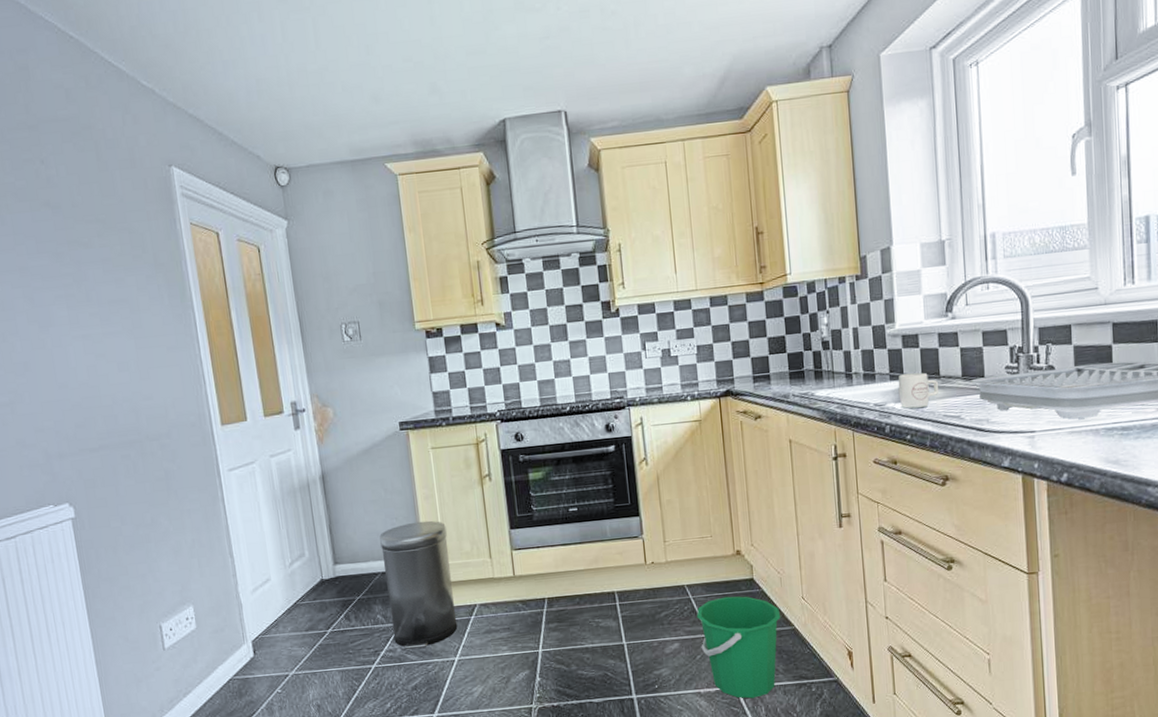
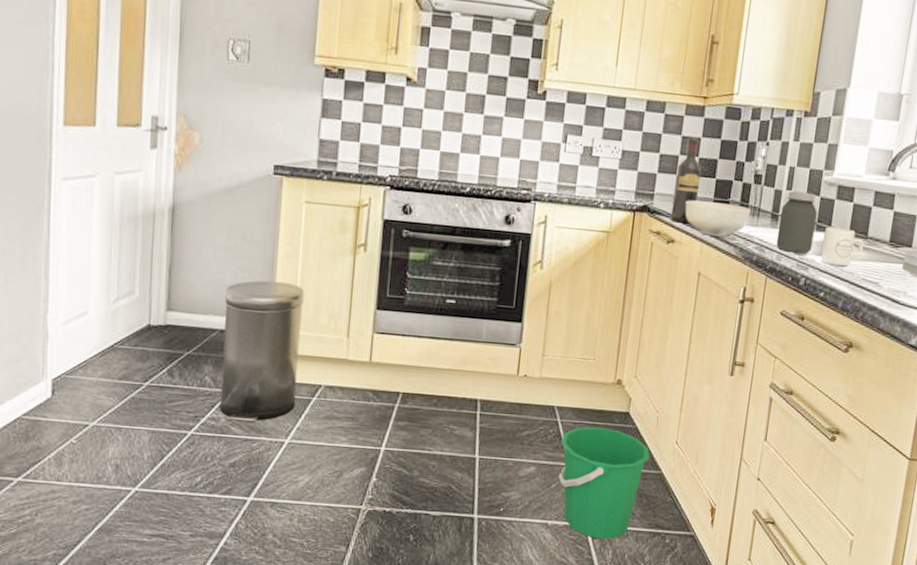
wine bottle: none [749,320,775,400] -> present [670,137,702,224]
bowl: none [764,372,826,406] -> present [684,200,751,237]
jar: none [853,347,890,406] -> present [776,191,817,255]

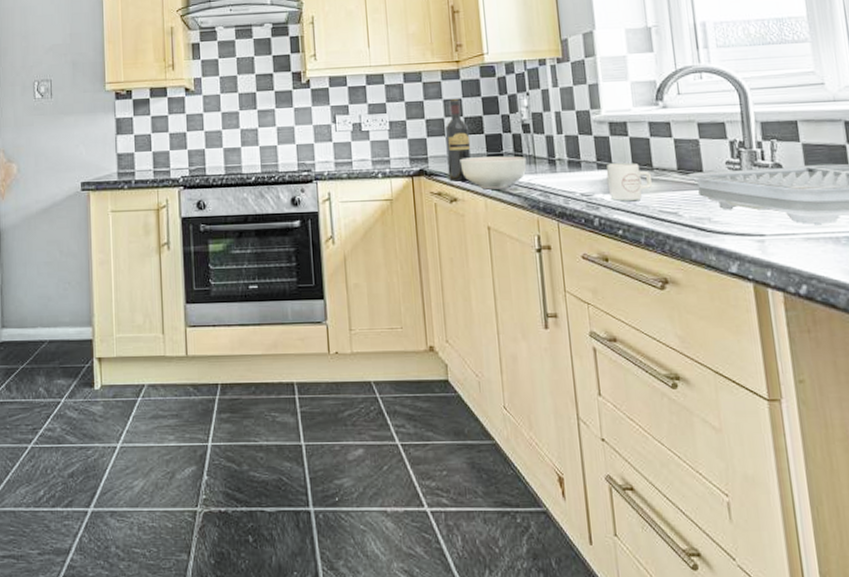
pedal bin: present [219,280,304,422] -> none [50,288,123,429]
bucket: present [558,426,650,540] -> none [384,398,480,524]
jar: present [776,191,817,255] -> none [556,133,598,196]

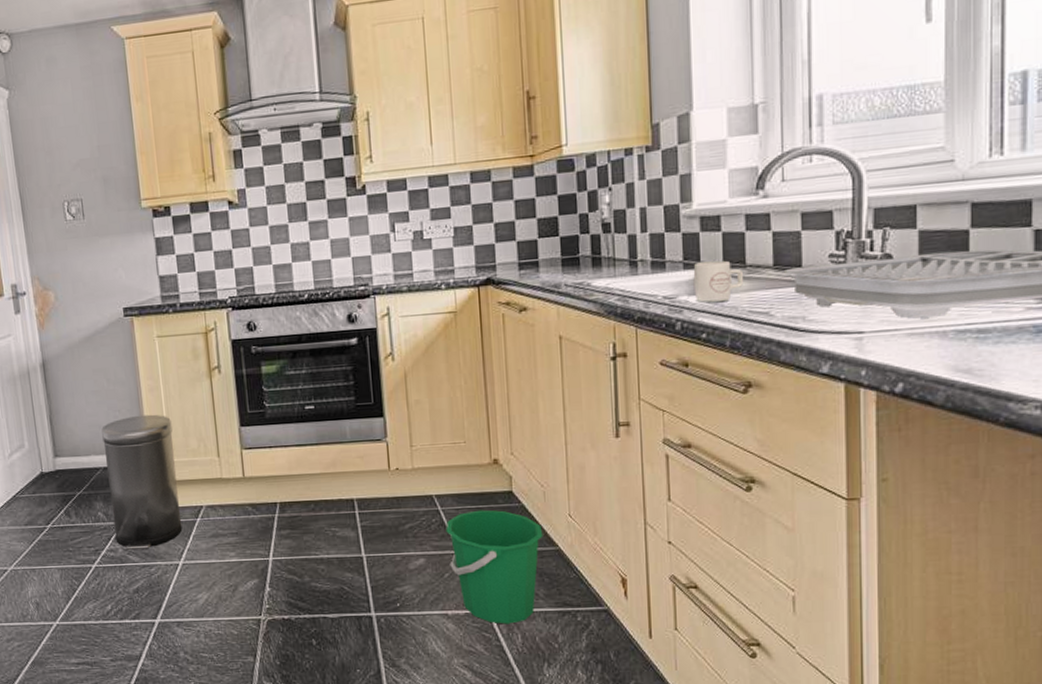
pedal bin: none [50,288,123,429] -> present [102,414,183,550]
bucket: none [384,398,480,524] -> present [446,509,543,624]
wine bottle: present [445,99,472,182] -> none [515,199,544,290]
bowl: present [460,156,527,190] -> none [531,259,605,297]

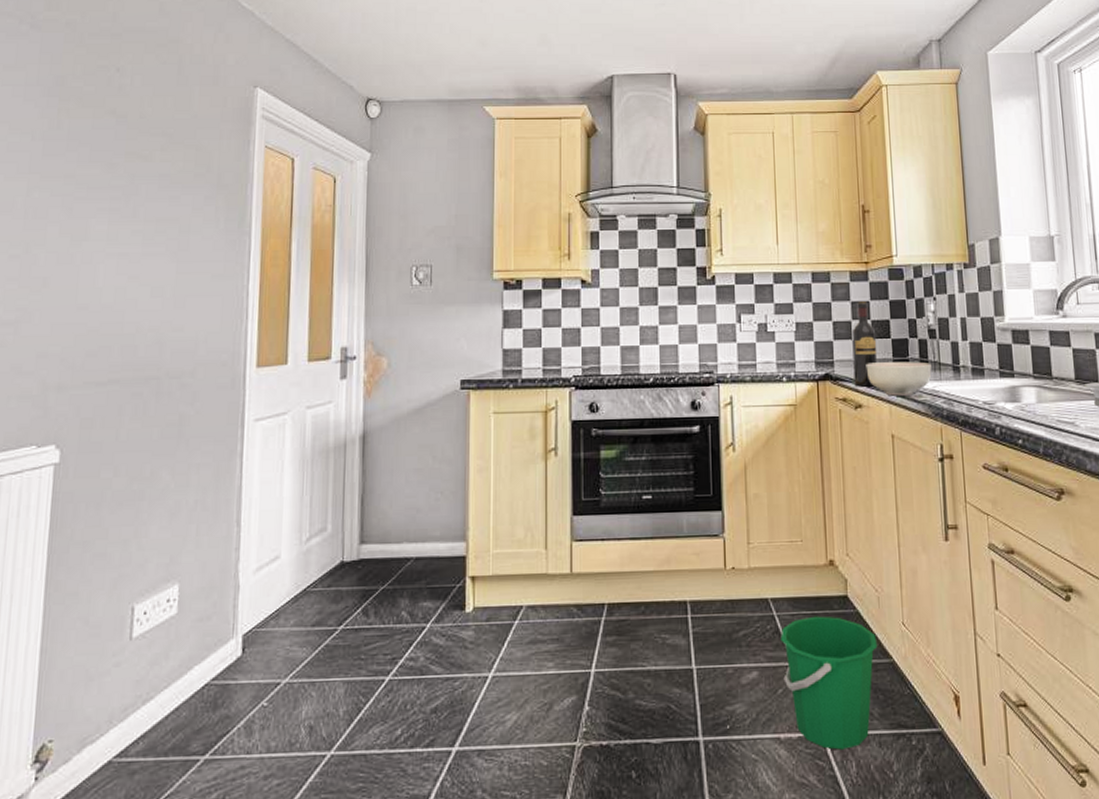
pedal bin: present [102,414,183,550] -> none [418,498,498,658]
wine bottle: none [515,199,544,290] -> present [852,302,878,387]
bowl: none [531,259,605,297] -> present [866,362,932,396]
mug: present [693,260,744,303] -> none [1008,371,1052,411]

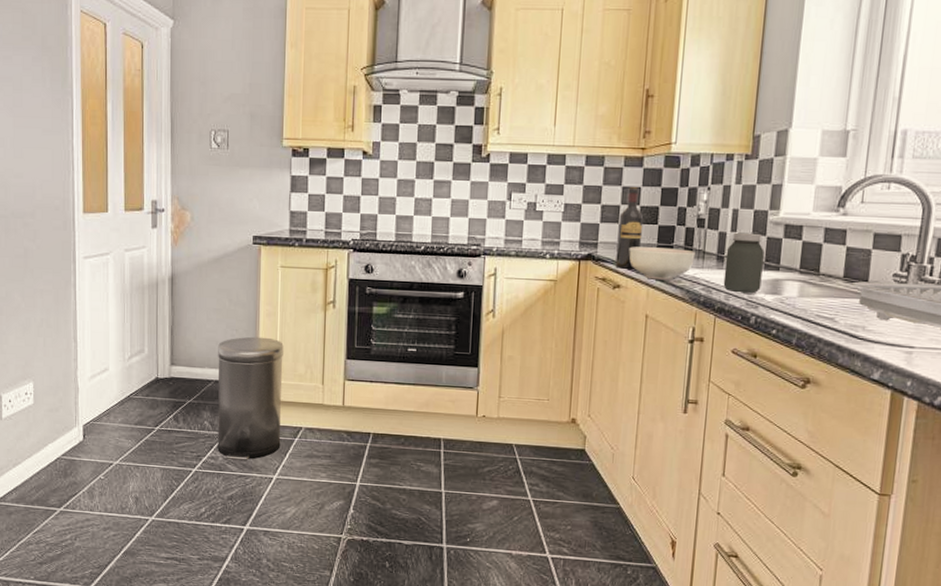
pedal bin: none [418,498,498,658] -> present [217,336,284,460]
bucket: present [780,616,878,750] -> none [519,463,607,570]
jar: none [961,340,1000,404] -> present [723,232,764,294]

